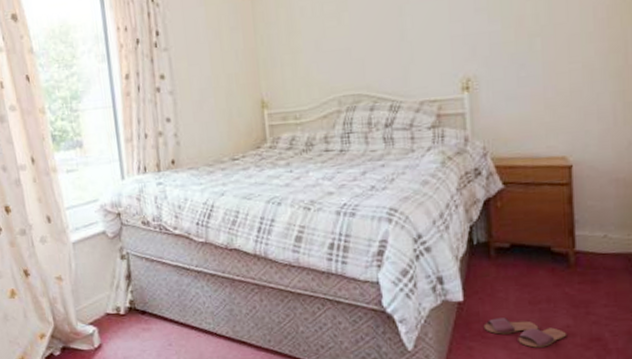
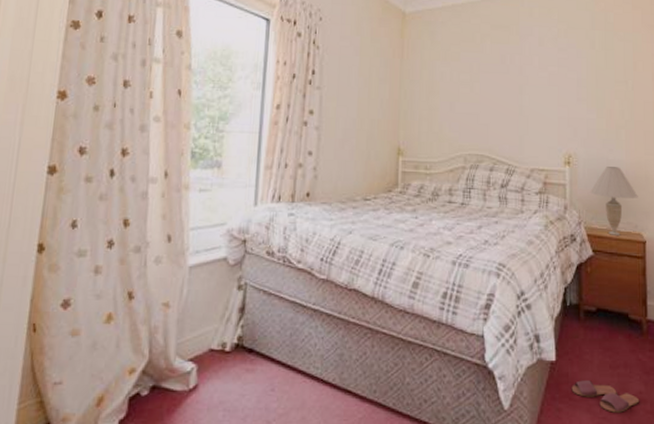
table lamp: none [496,84,561,165] -> present [590,167,638,237]

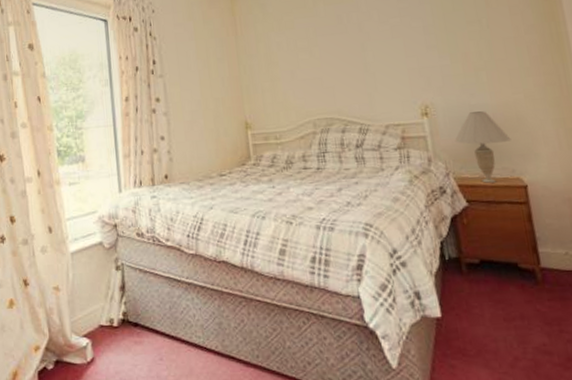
slippers: present [571,380,640,413] -> none [463,335,545,367]

